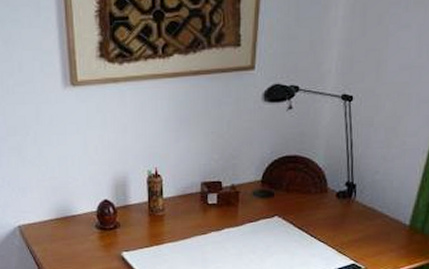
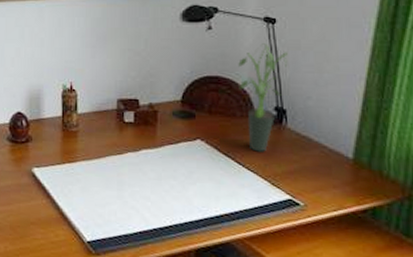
potted plant: none [315,121,361,224] -> present [238,43,288,152]

